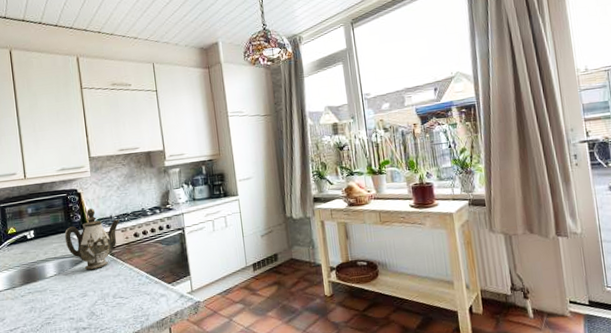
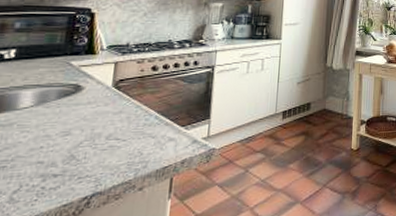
teapot: present [64,208,120,270] -> none [57,32,139,103]

